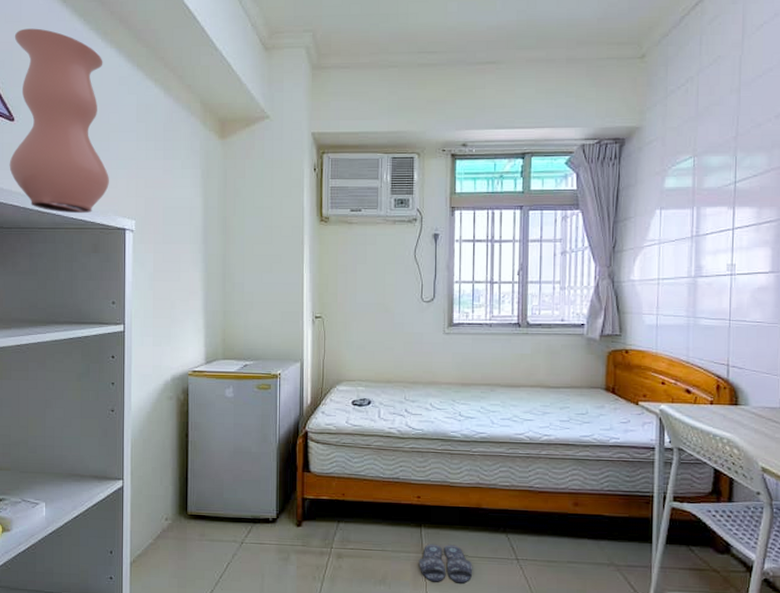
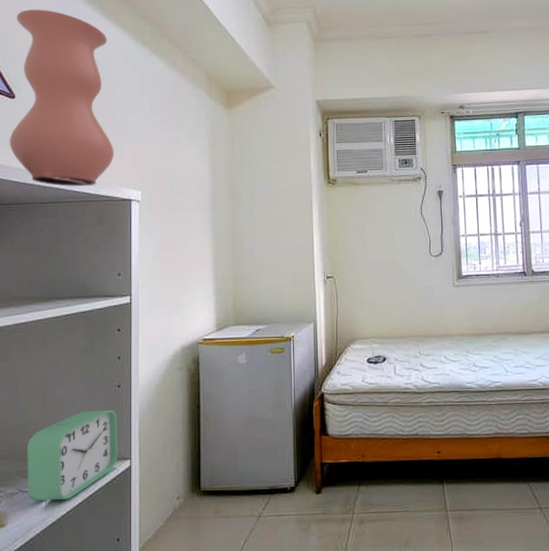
alarm clock: none [29,431,111,512] -> present [27,409,118,501]
slippers: present [419,544,473,584] -> none [443,499,498,540]

